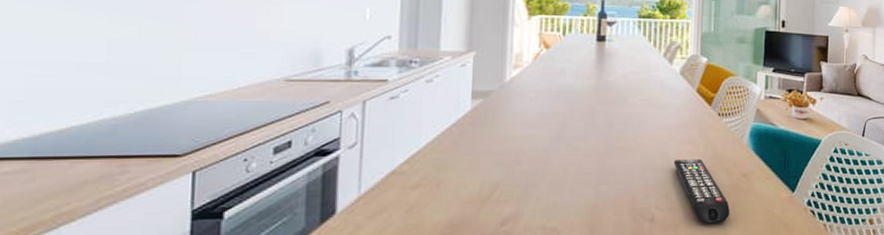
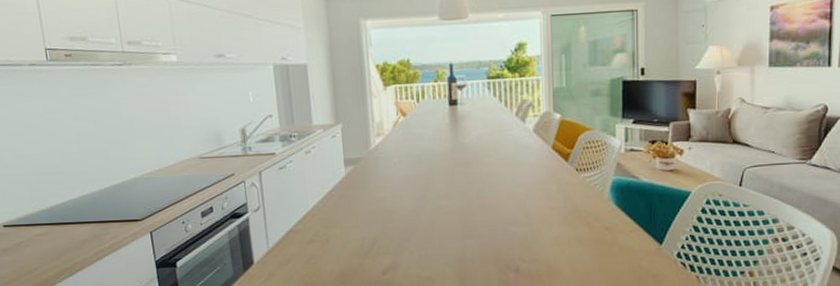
remote control: present [673,159,730,225] -> none [533,214,594,276]

